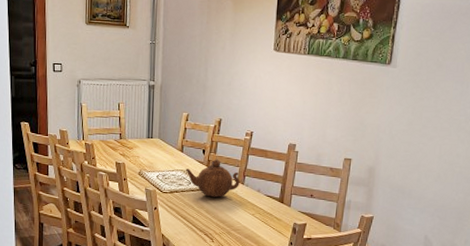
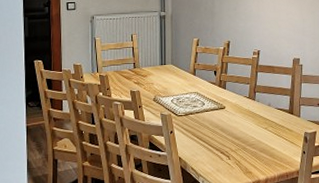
teapot: present [185,158,240,197] -> none [198,78,251,115]

